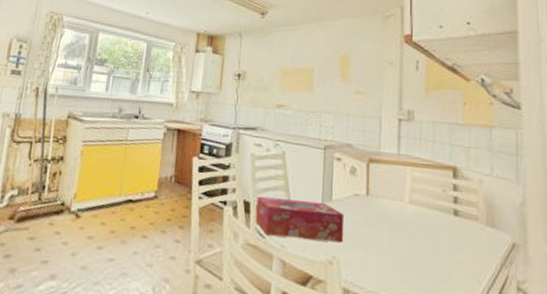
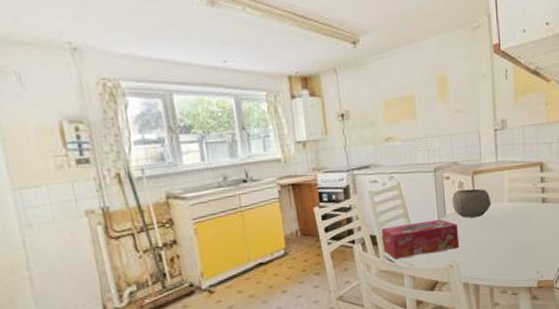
bowl: none [340,175,388,212] -> present [451,188,492,218]

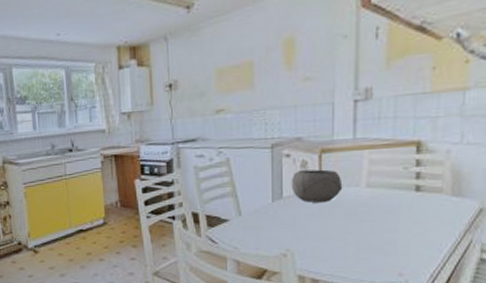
tissue box: present [381,219,460,259] -> none [205,201,297,240]

